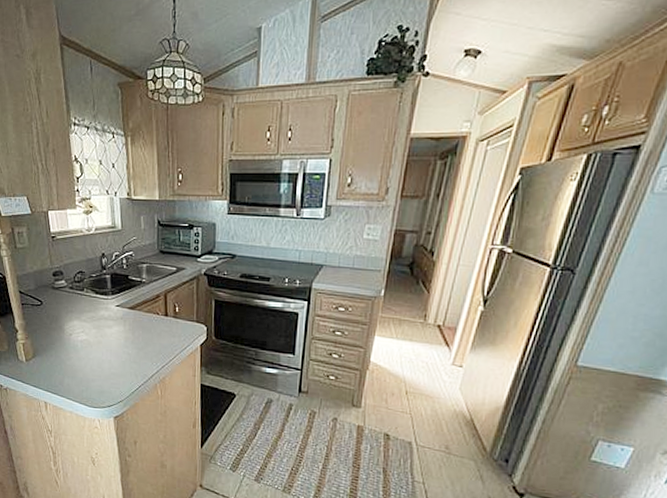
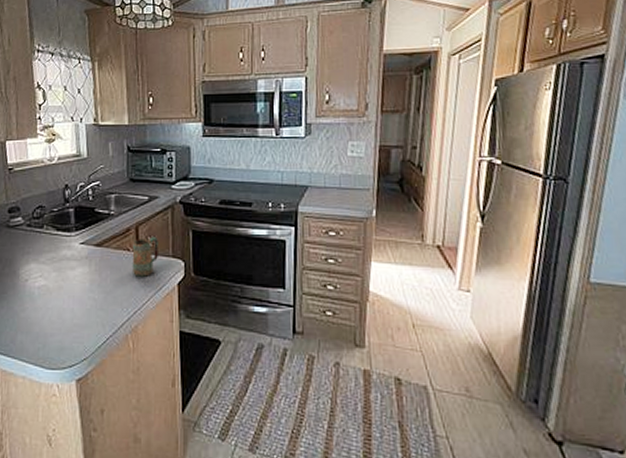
mug: none [161,302,184,337] -> present [132,236,158,277]

